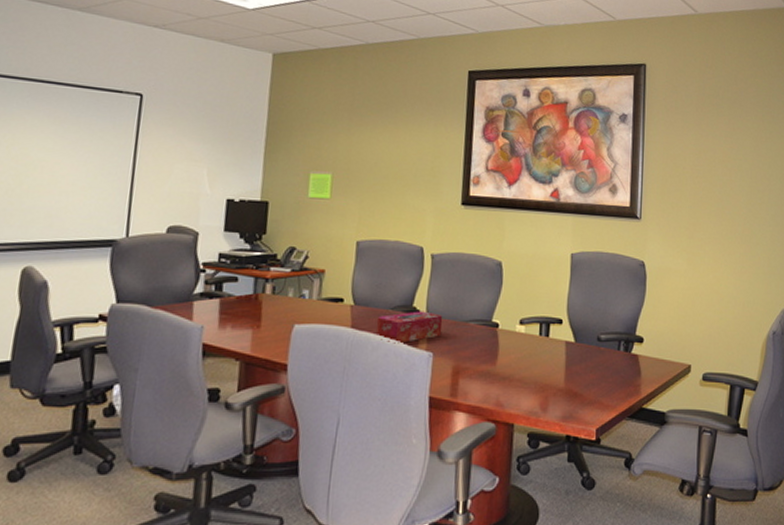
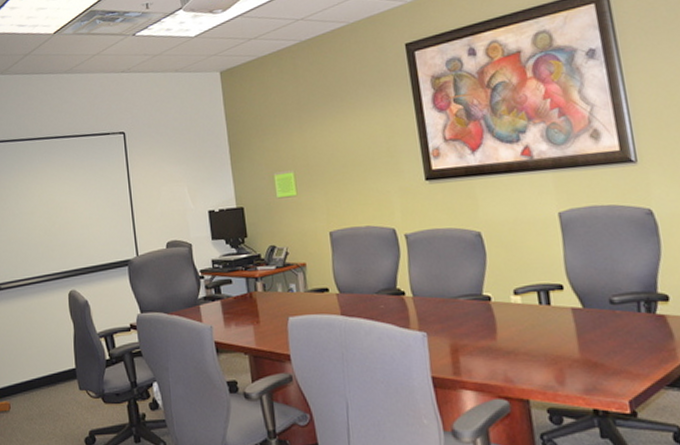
tissue box: present [377,311,443,344] -> none [365,291,432,327]

